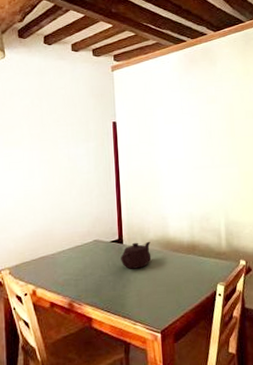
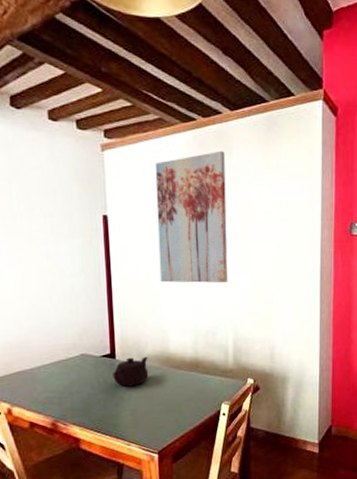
wall art: none [154,63,219,176] -> present [155,150,229,283]

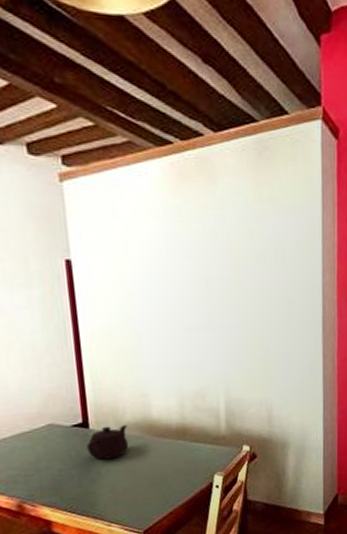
wall art: present [155,150,229,283] -> none [125,180,218,339]

